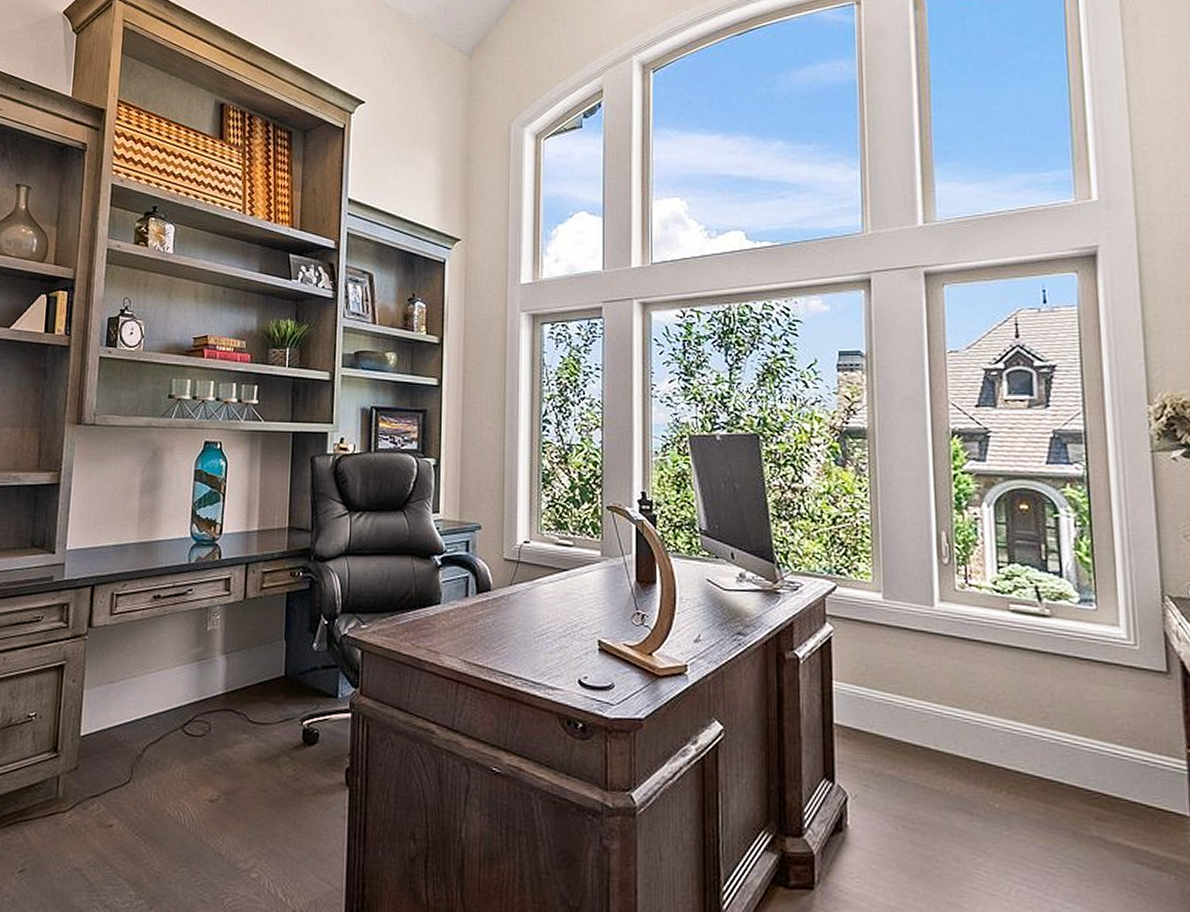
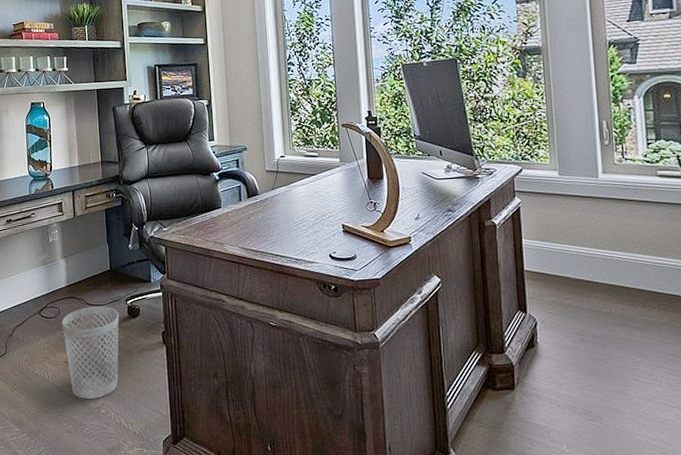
wastebasket: none [211,725,291,857] -> present [62,306,119,399]

